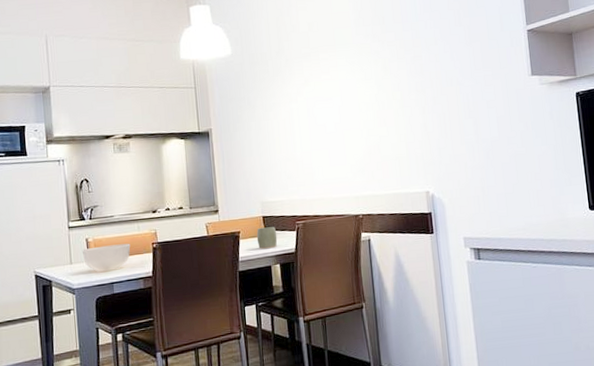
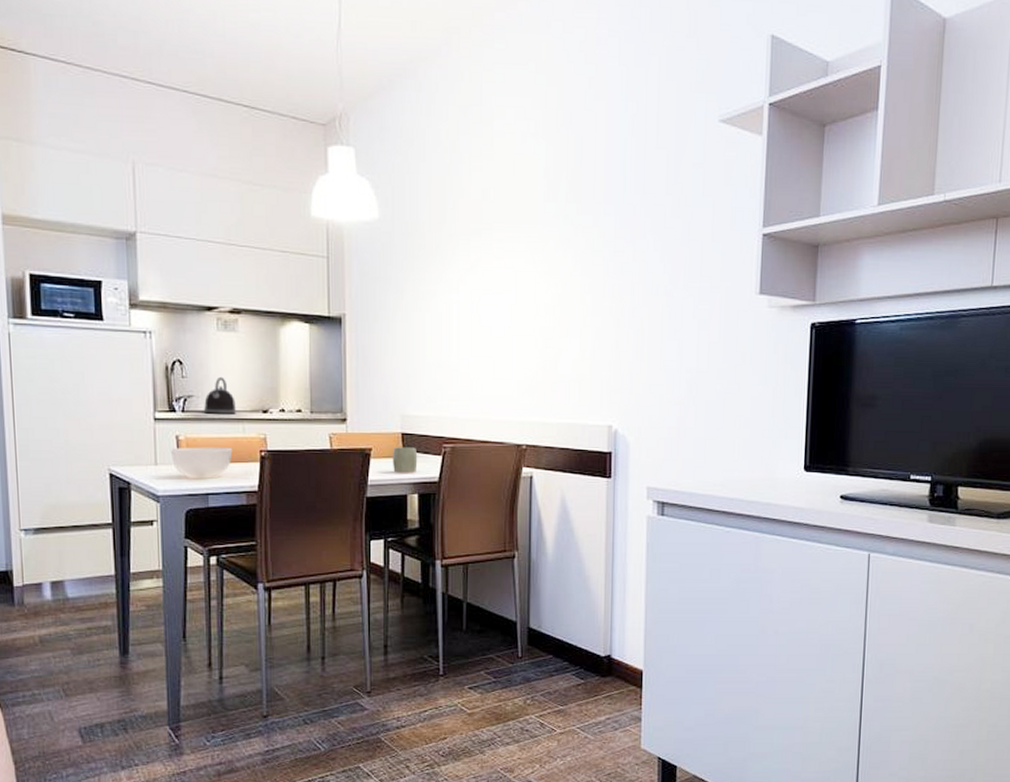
kettle: none [106,188,132,219] -> present [203,376,236,416]

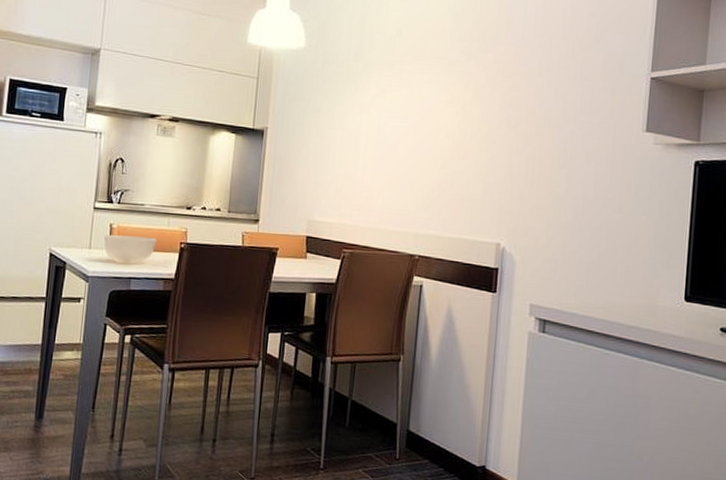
kettle: present [203,376,236,416] -> none [136,175,165,210]
mug: present [392,447,418,473] -> none [295,248,319,274]

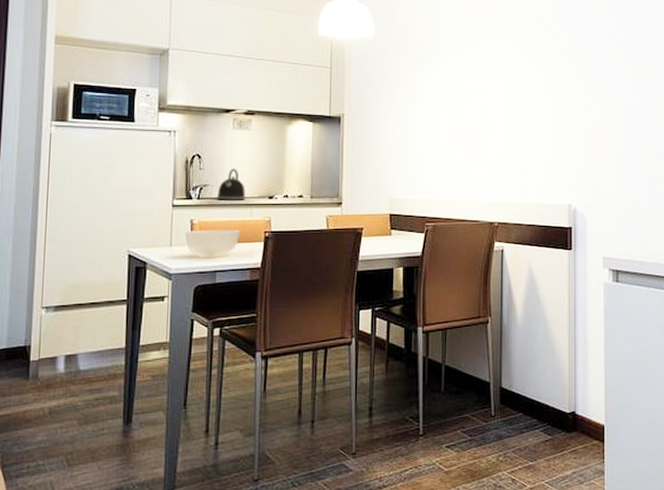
kettle: none [136,175,165,210] -> present [216,168,245,201]

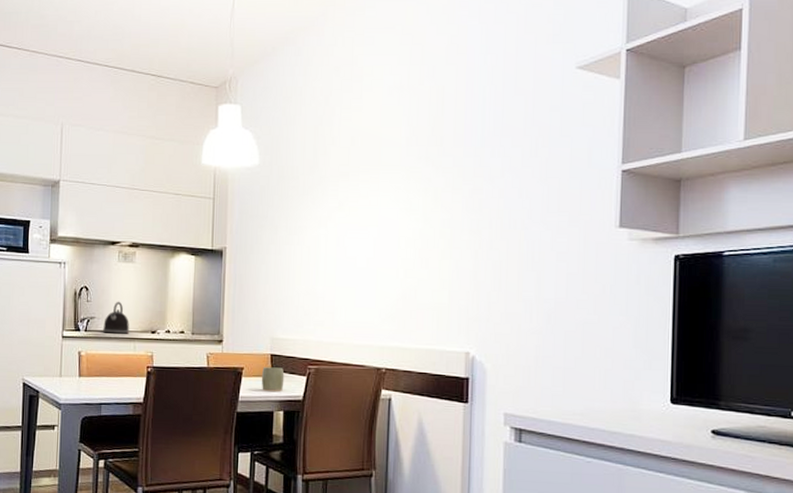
bowl: present [184,229,240,258] -> none [73,362,124,390]
mug: none [380,226,403,249] -> present [261,367,285,391]

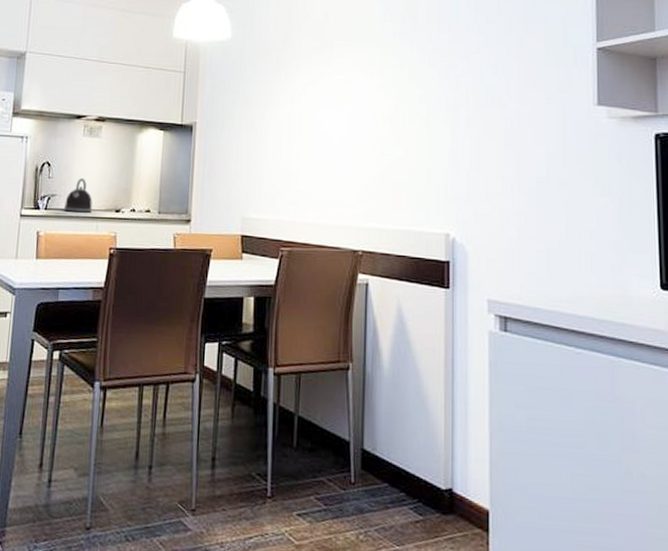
mug: present [261,367,285,391] -> none [230,249,256,275]

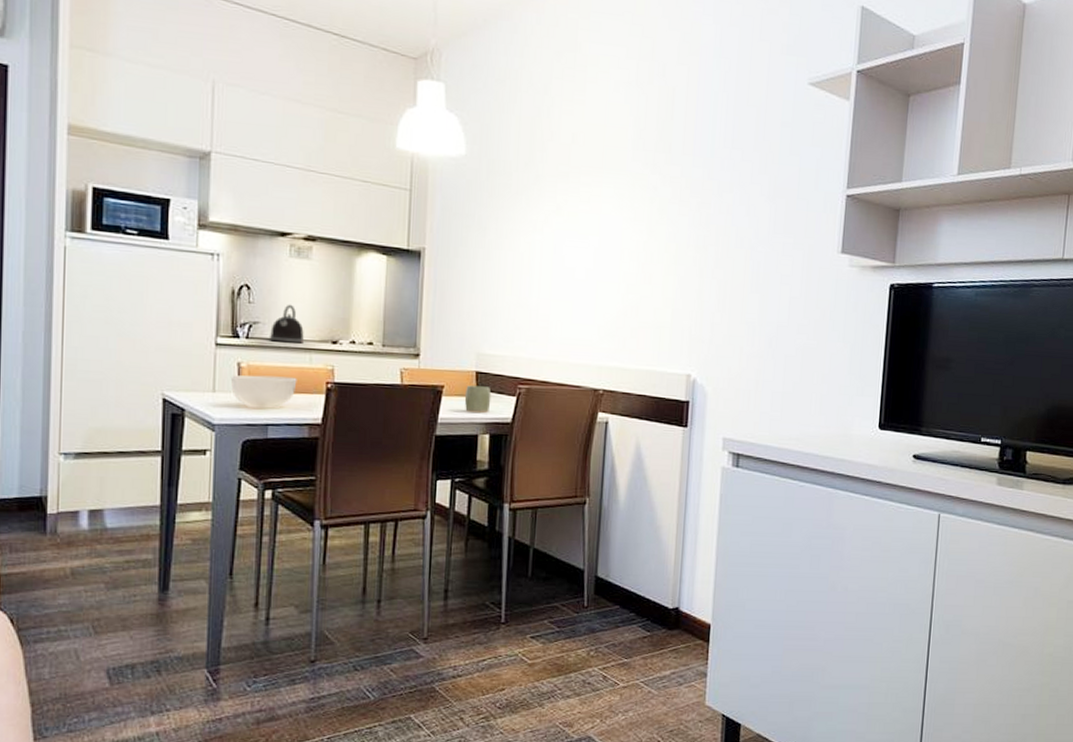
bowl: none [30,242,85,274] -> present [230,375,297,409]
mug: none [230,249,256,275] -> present [464,385,492,413]

